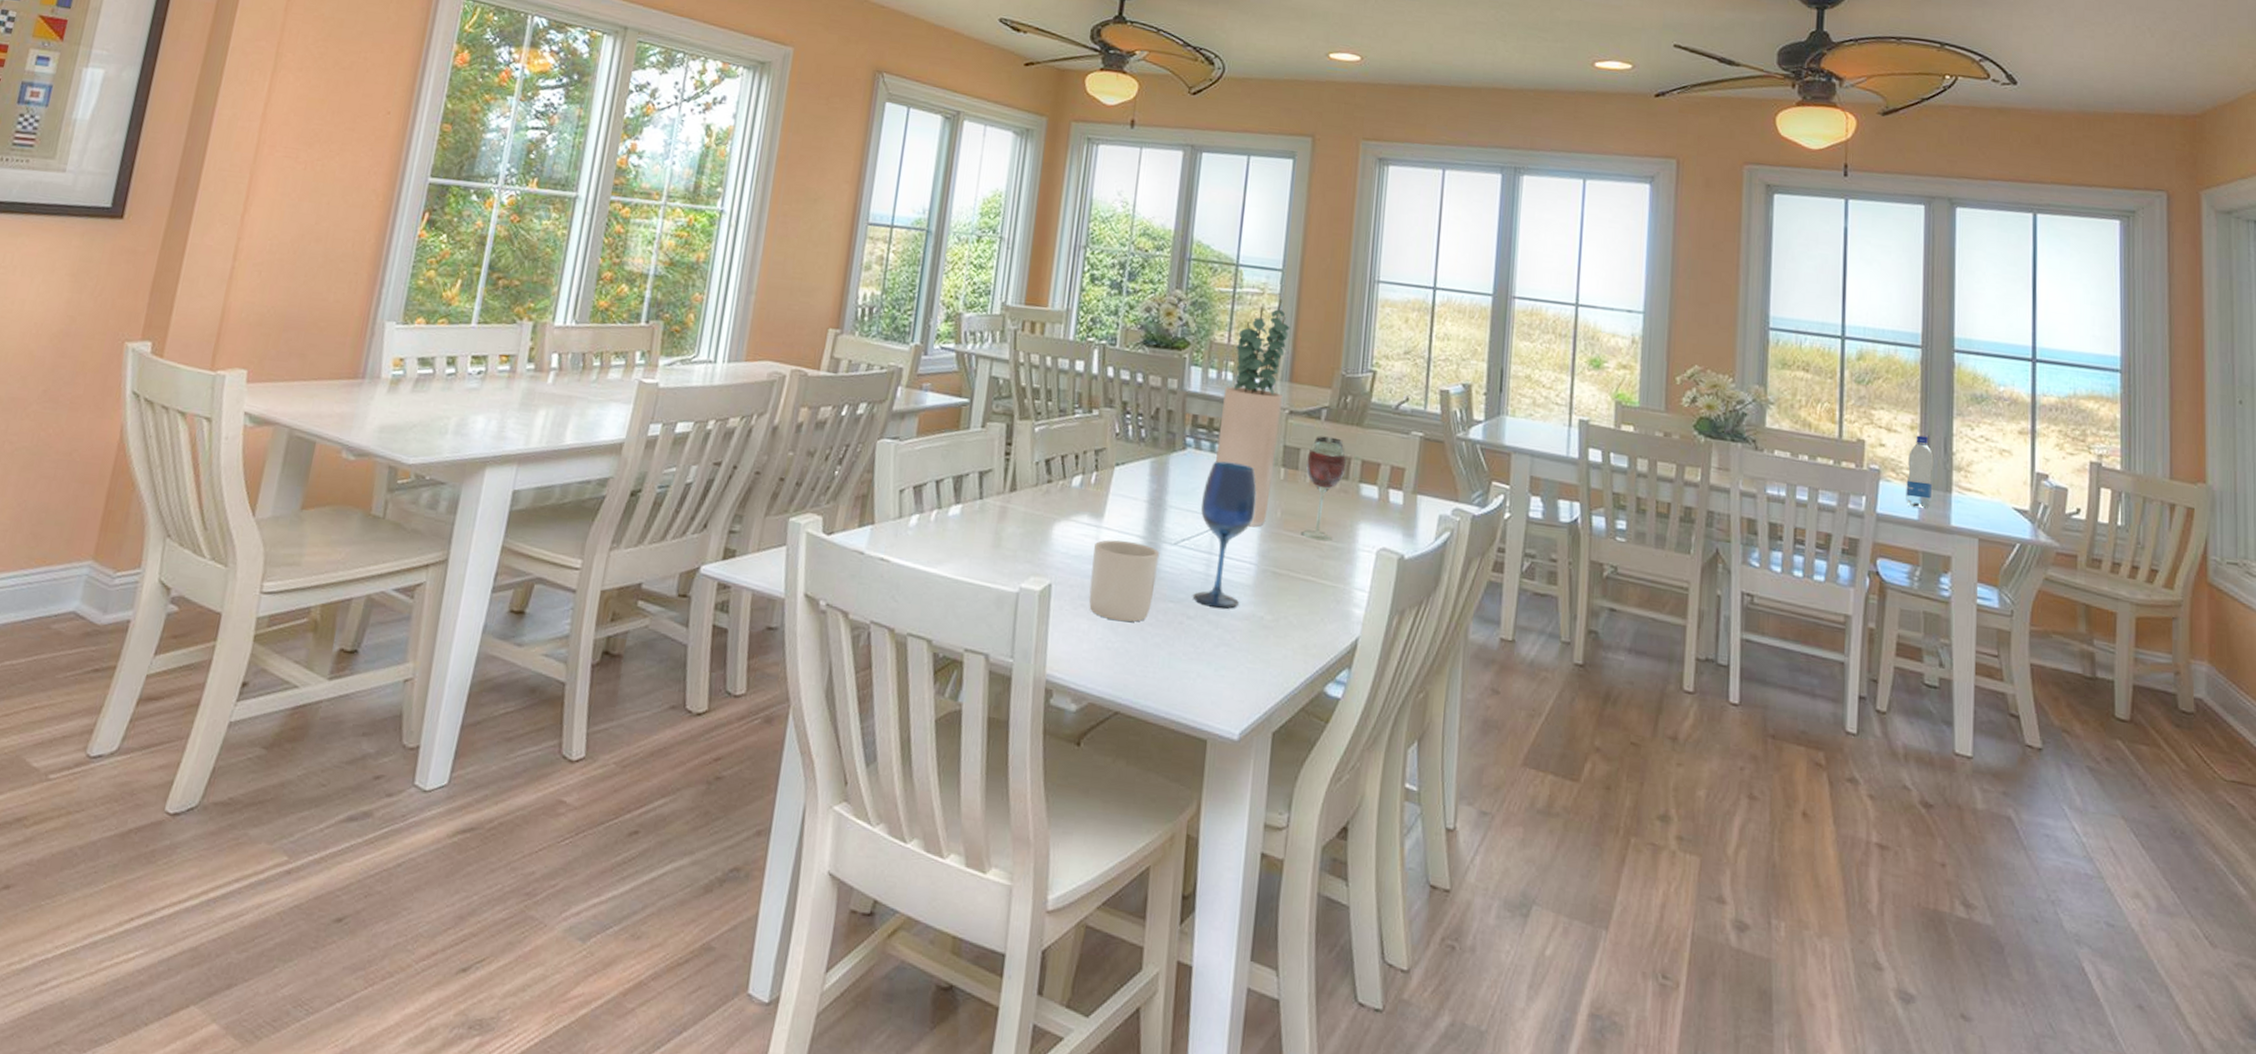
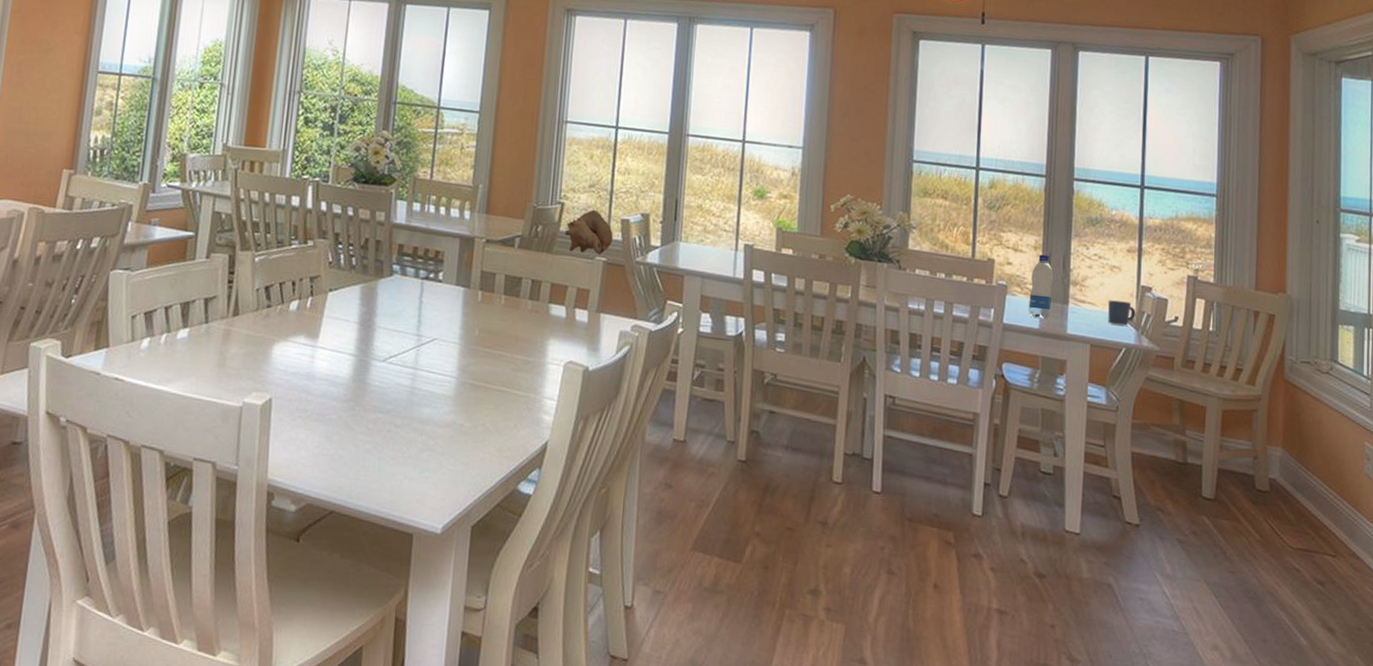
mug: present [1089,539,1160,622] -> none [306,358,370,431]
wineglass: present [1192,461,1257,608] -> none [399,285,457,417]
vase: present [1216,299,1290,528] -> none [420,138,487,345]
wineglass: present [1300,435,1347,542] -> none [496,262,538,356]
seashell: none [1377,379,1431,429] -> present [565,210,613,255]
mug: none [1998,488,2031,518] -> present [1108,300,1136,326]

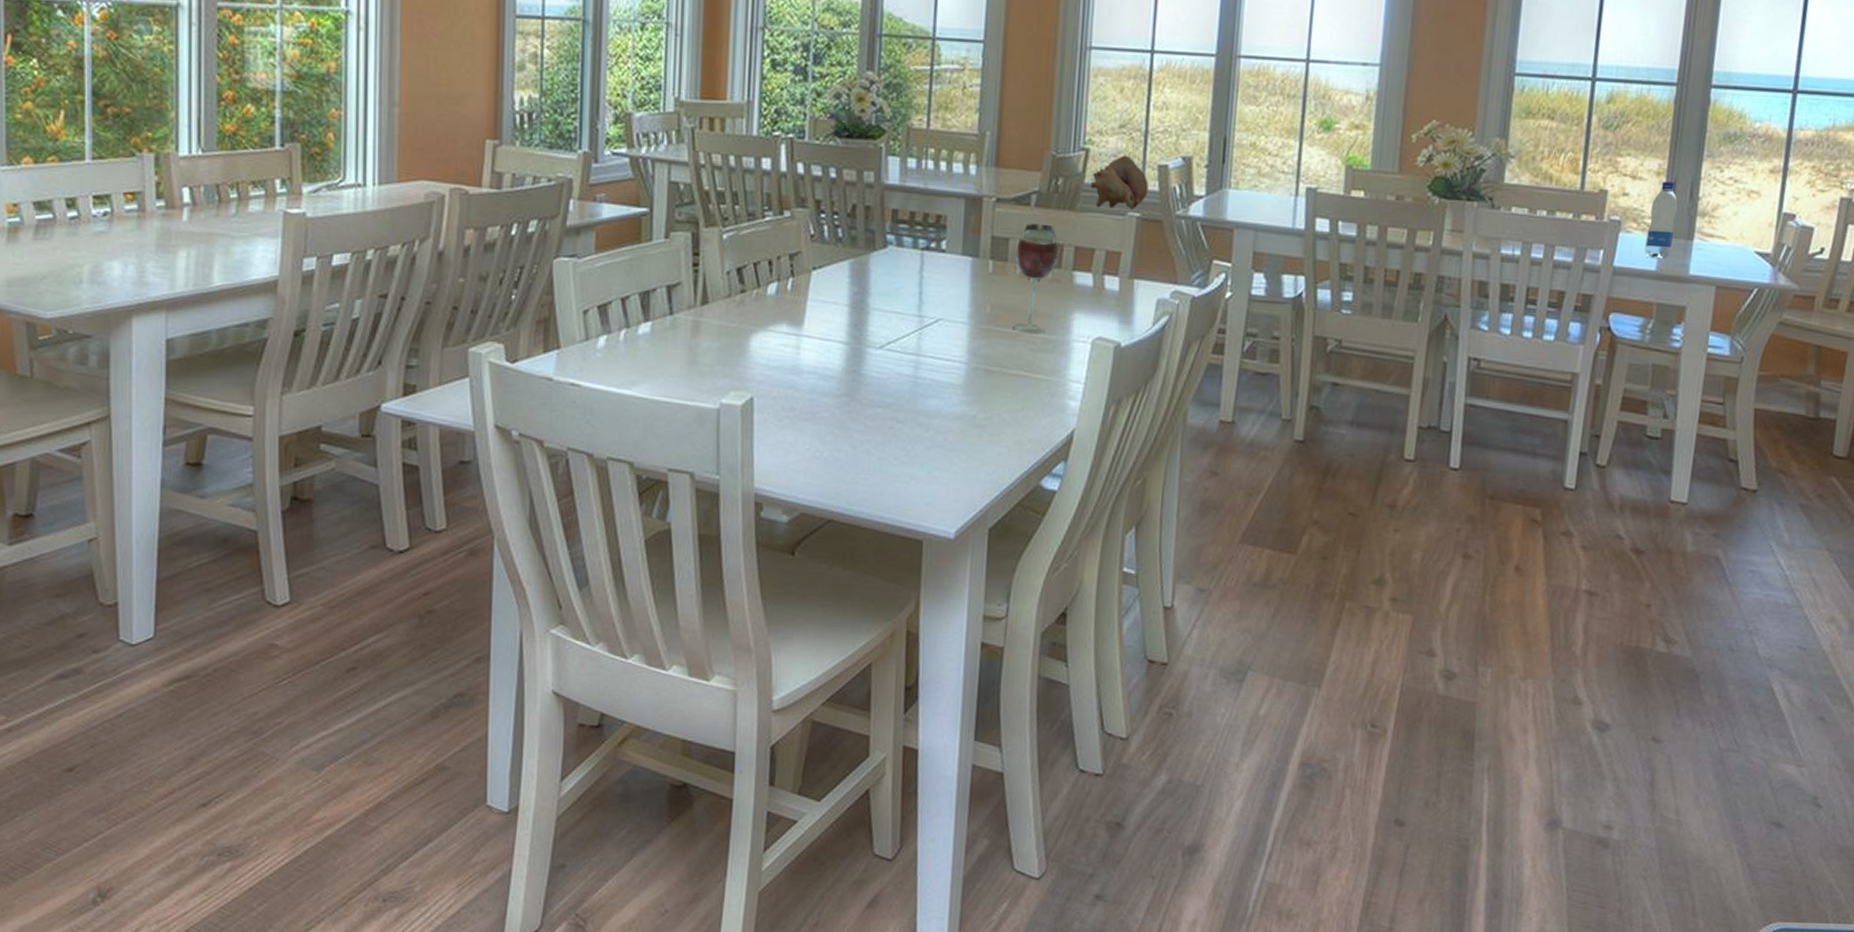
wineglass: none [496,262,538,356] -> present [1012,223,1059,335]
mug: present [1108,300,1136,326] -> none [1739,232,1774,262]

